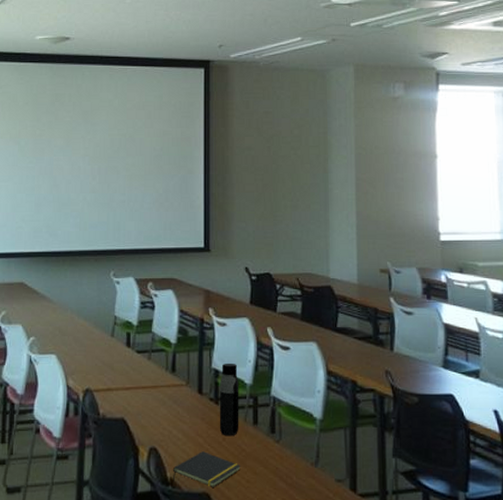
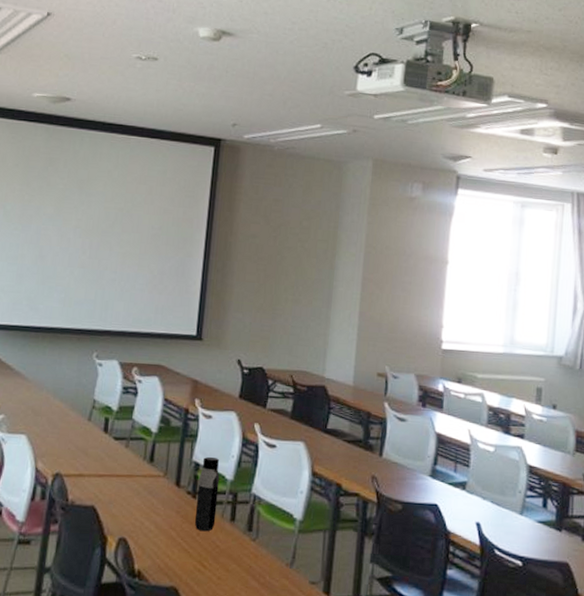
notepad: present [172,451,241,487] -> none [139,545,213,582]

